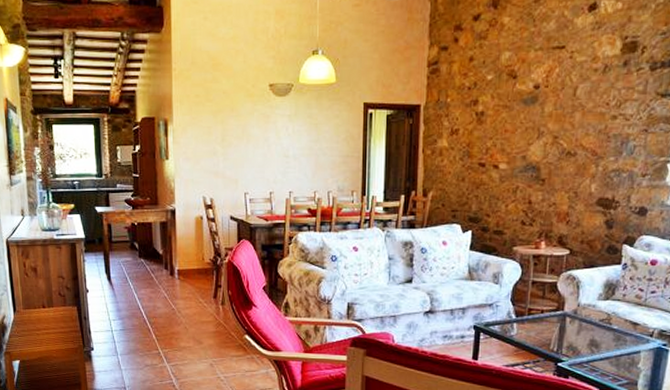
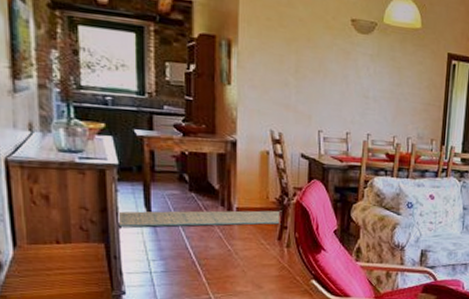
rug: none [85,270,216,292] -> present [116,210,282,227]

